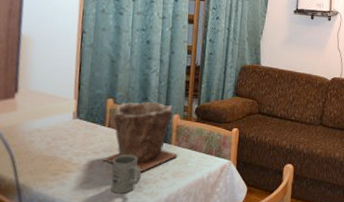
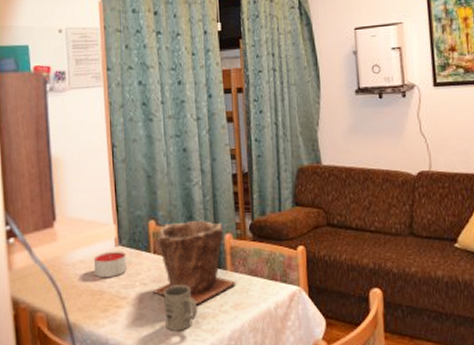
candle: none [50,123,83,146] -> present [93,251,127,278]

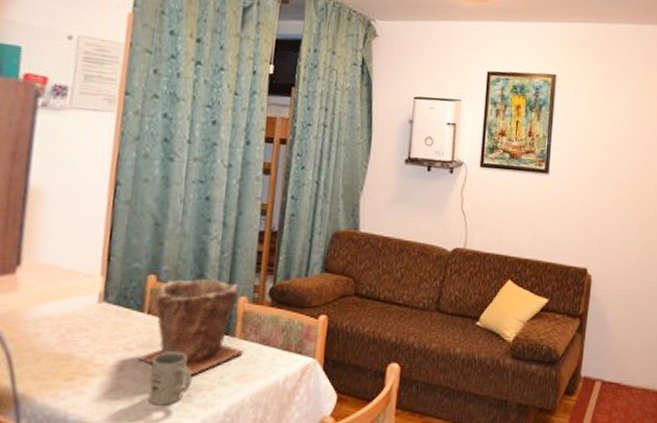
candle: present [93,251,127,278] -> none [64,308,112,340]

